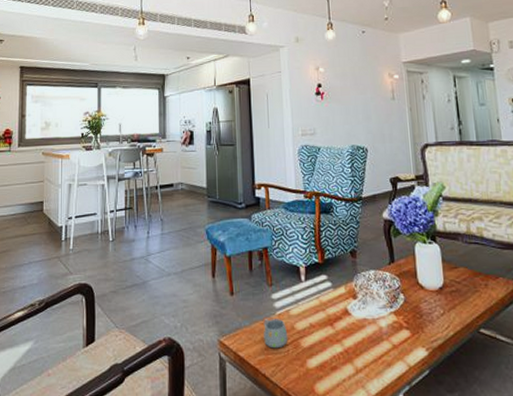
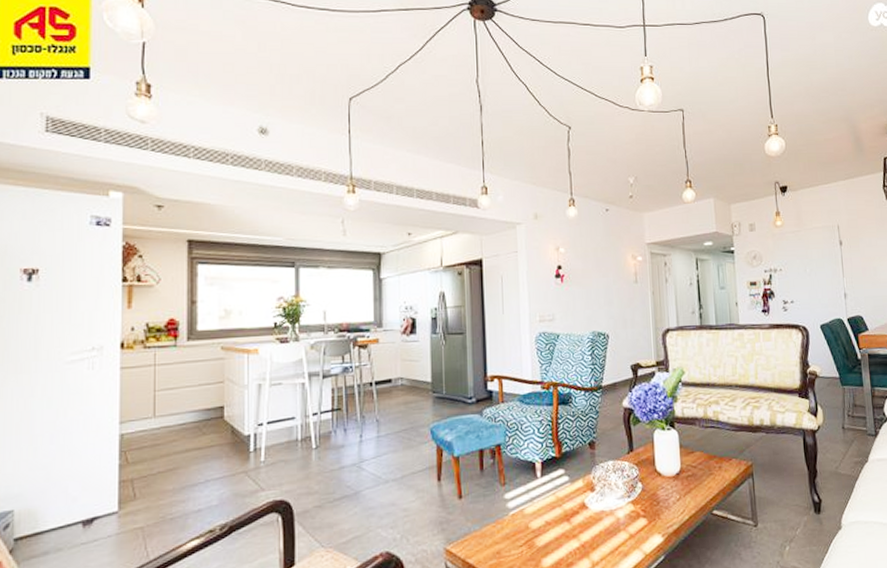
mug: present [263,319,288,349] -> none [494,519,522,551]

